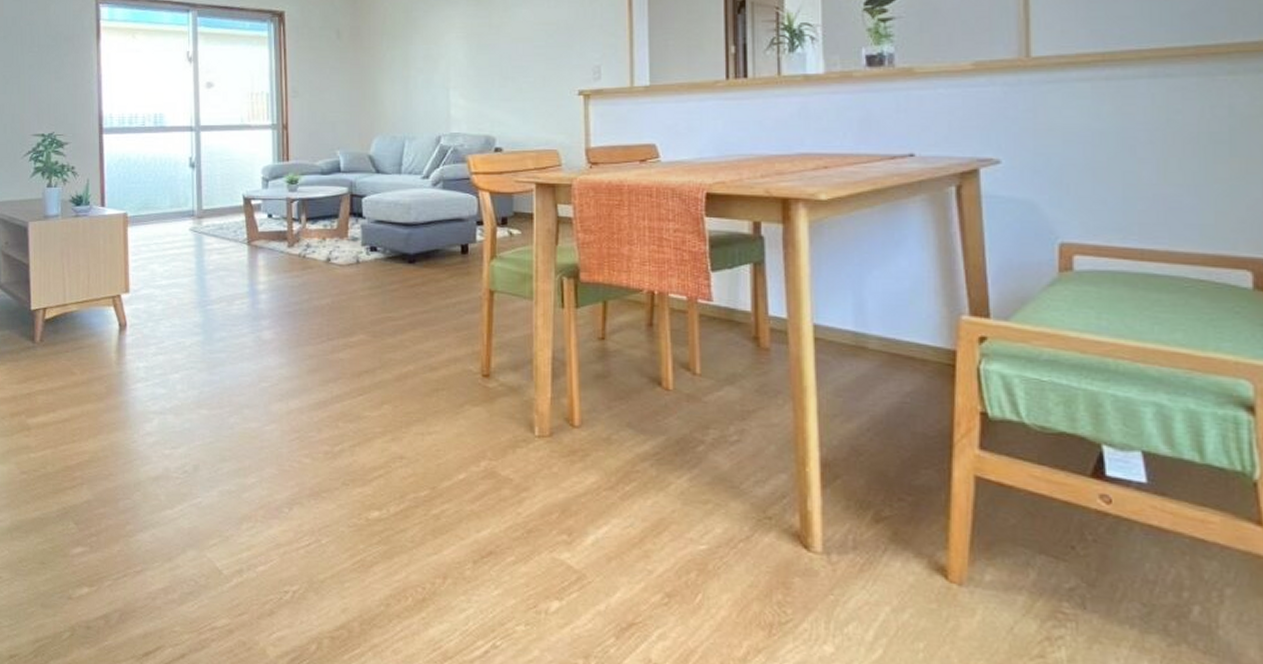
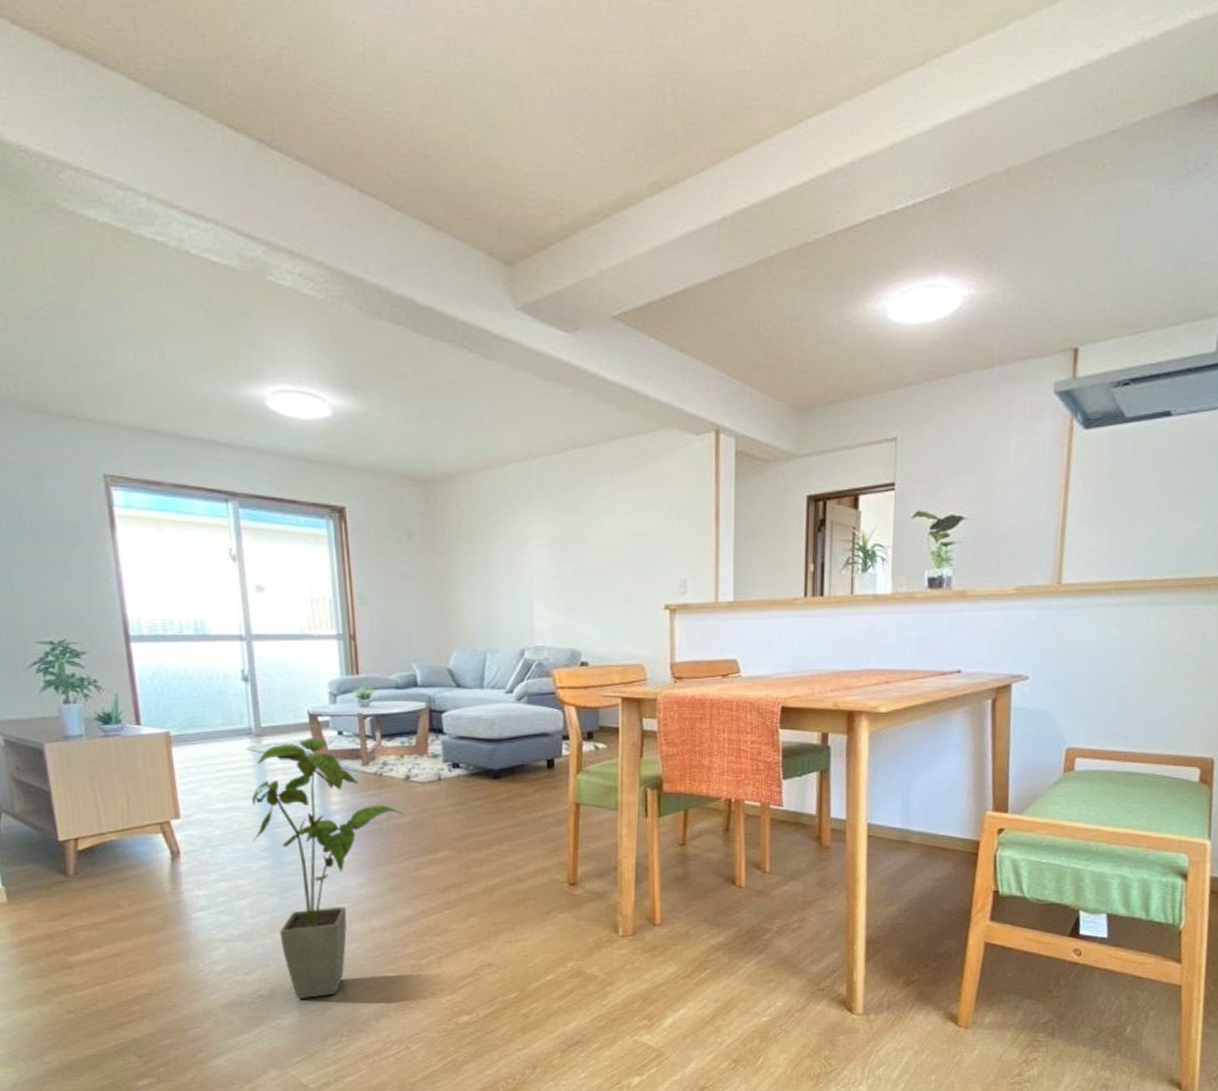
house plant: none [188,220,323,479] -> present [251,738,403,1000]

